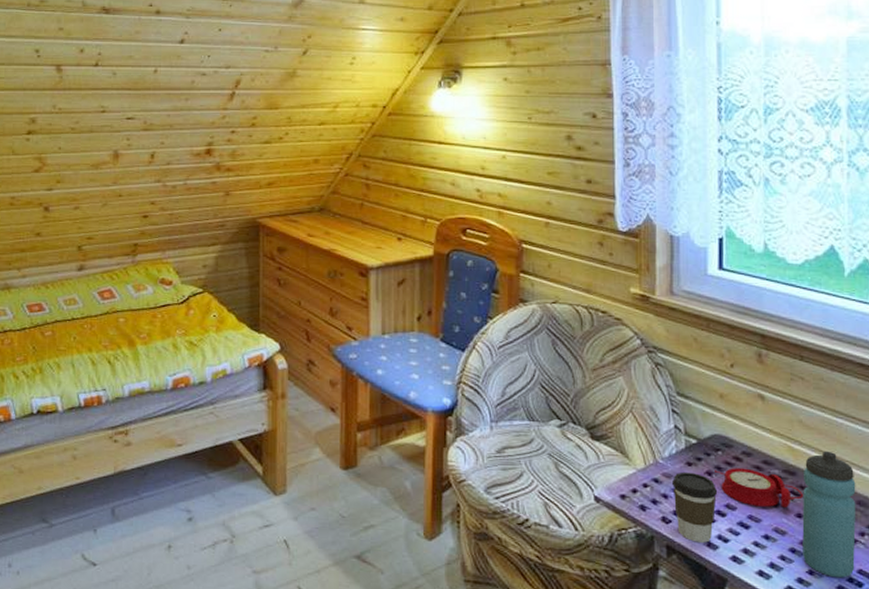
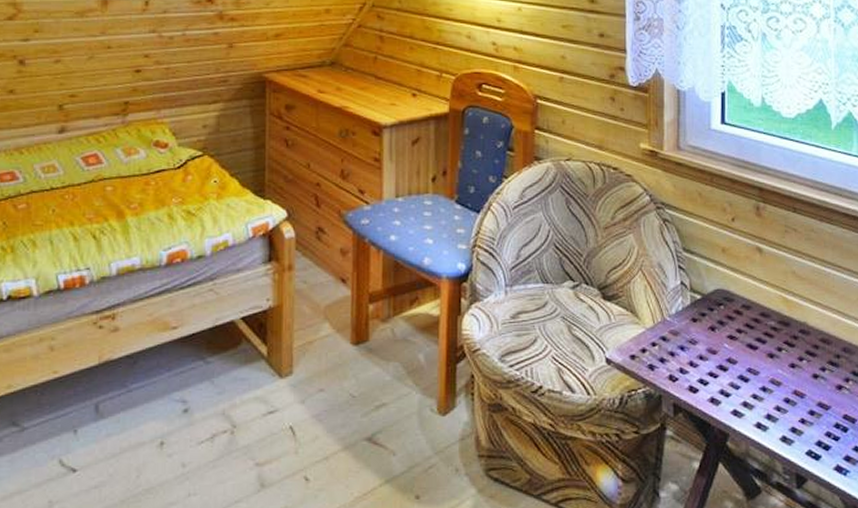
coffee cup: present [672,471,718,543] -> none [679,328,720,399]
alarm clock: present [715,468,803,508] -> none [718,321,796,359]
water bottle: present [802,450,856,578] -> none [795,300,842,425]

